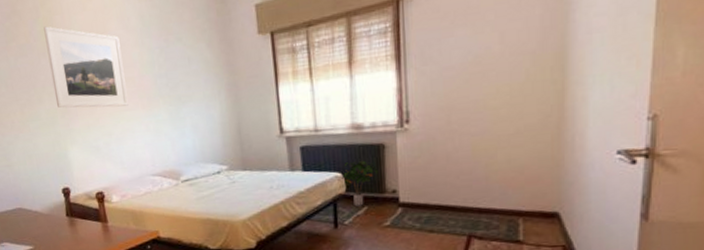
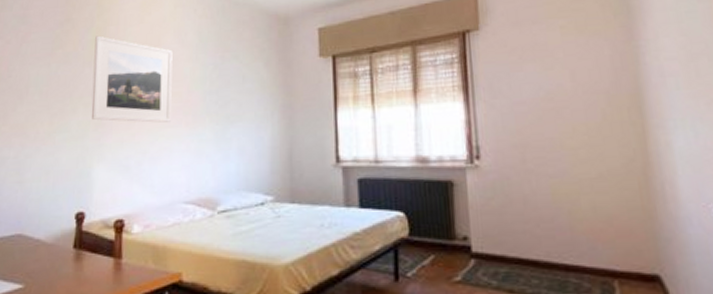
potted plant: present [342,160,379,207] -> none [404,198,447,255]

